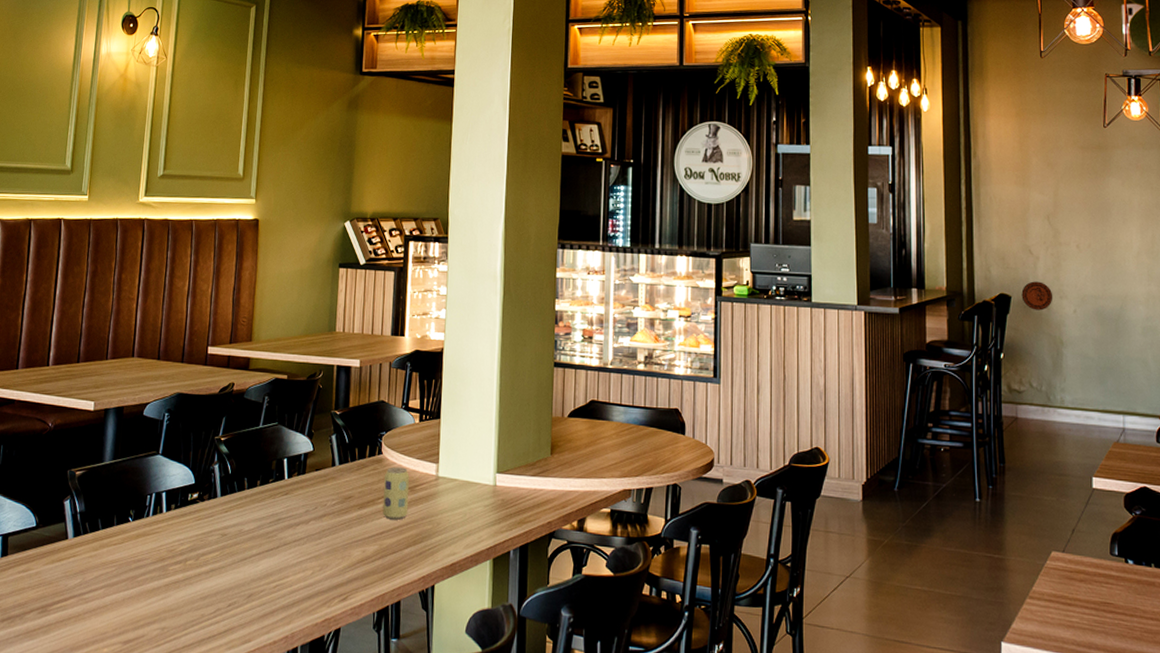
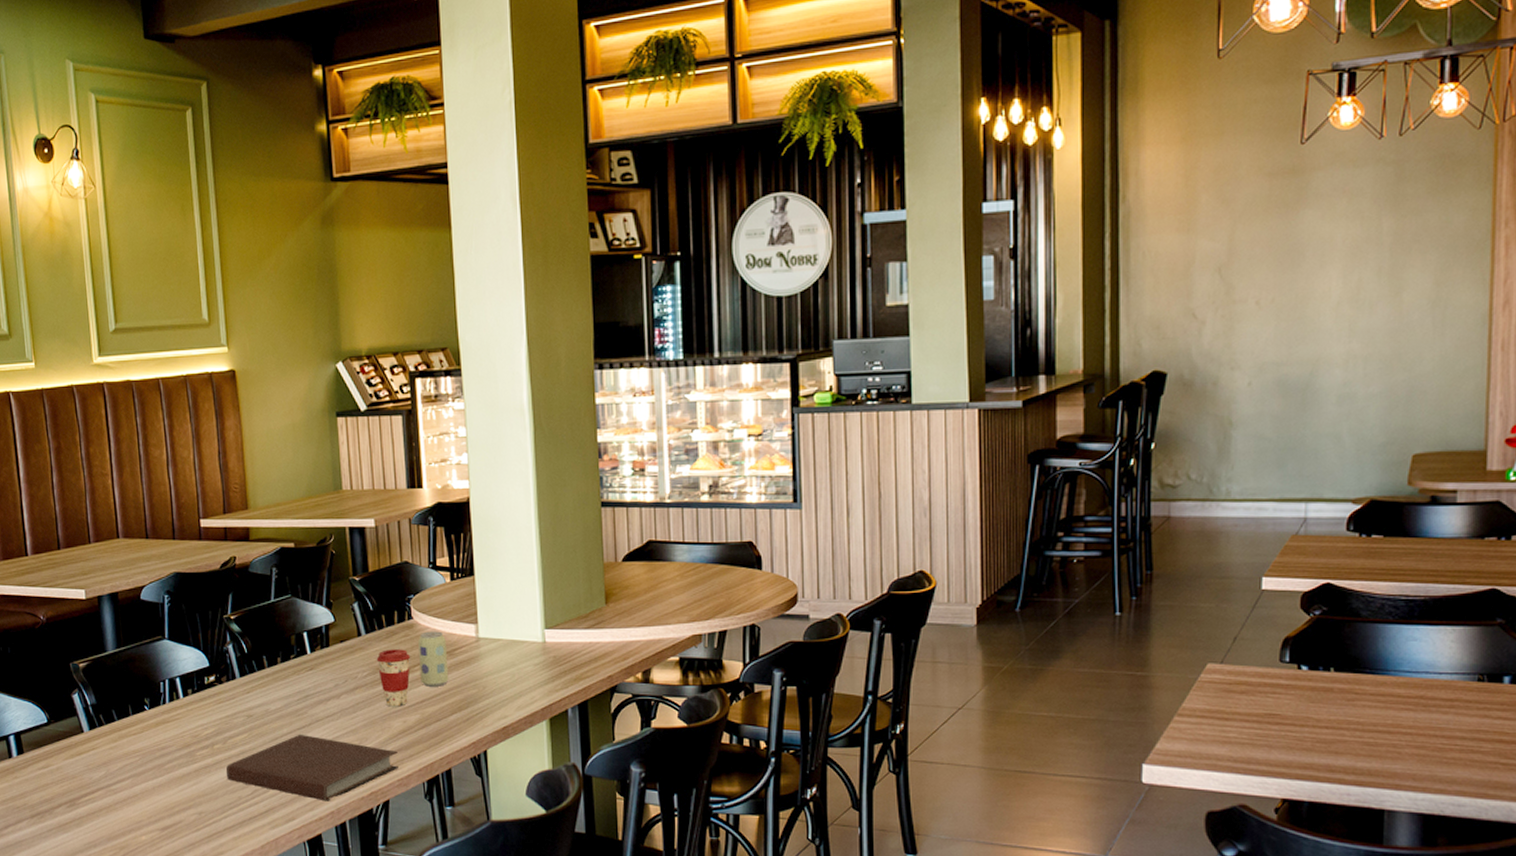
notebook: none [193,556,354,625] -> present [225,734,398,801]
coffee cup: none [345,481,377,537] -> present [376,649,411,707]
decorative plate: present [1021,281,1053,311] -> none [1180,351,1222,387]

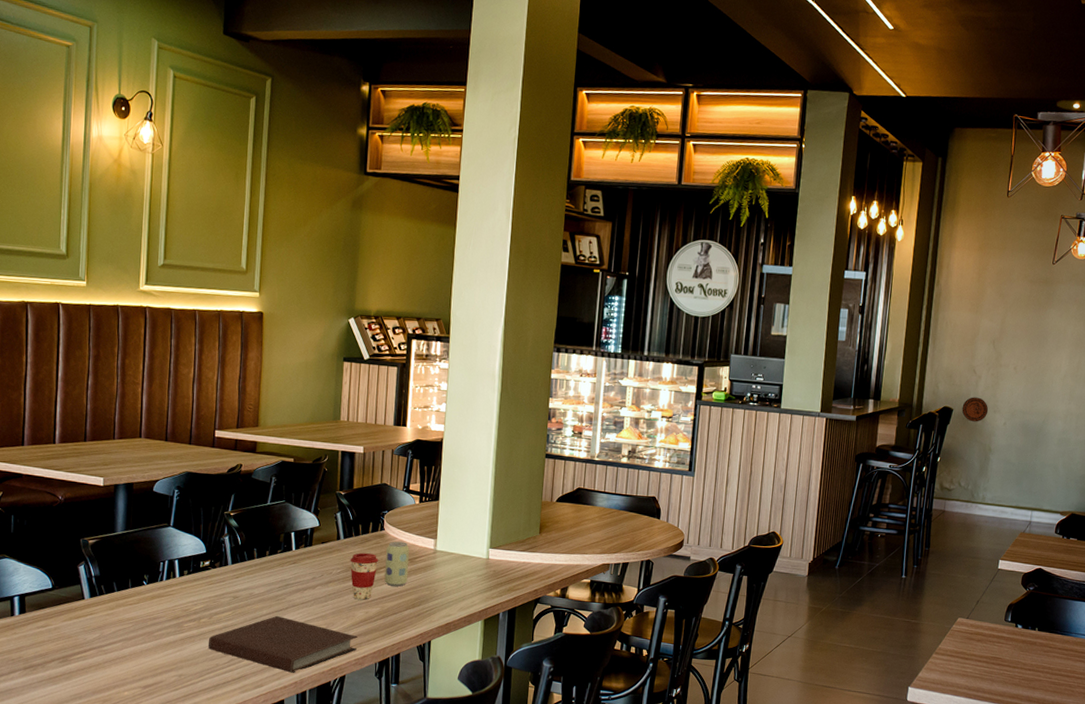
decorative plate: none [1180,351,1222,387] -> present [962,397,989,422]

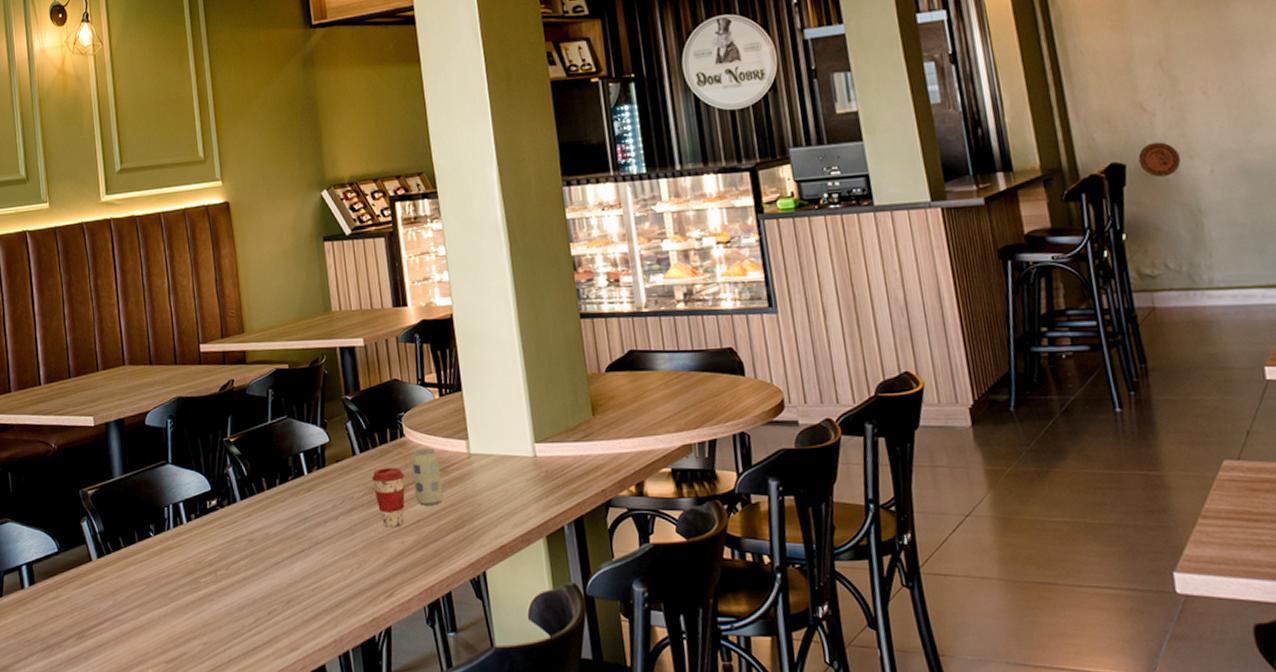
notebook: present [208,615,357,673] -> none [229,558,399,629]

